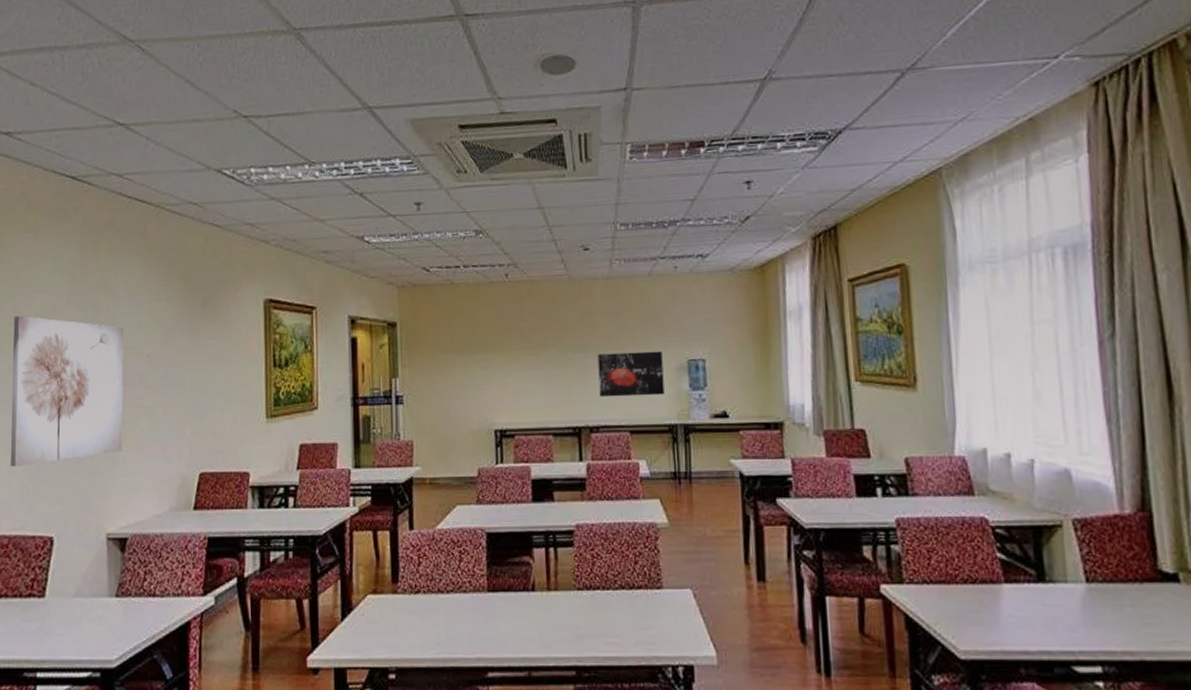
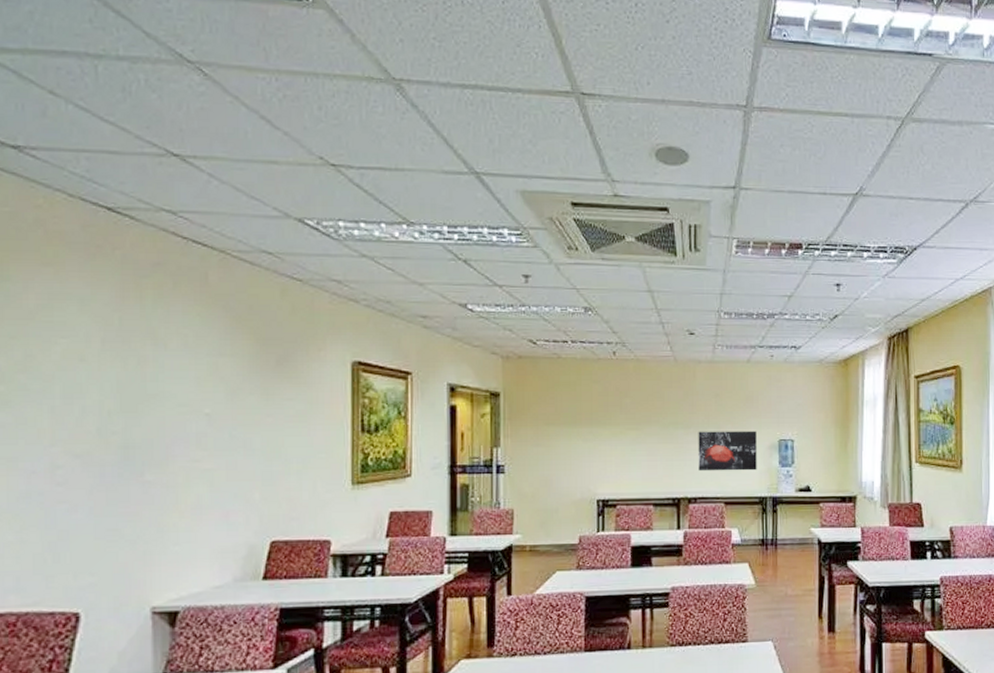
wall art: present [10,315,124,467] -> none [19,361,177,535]

